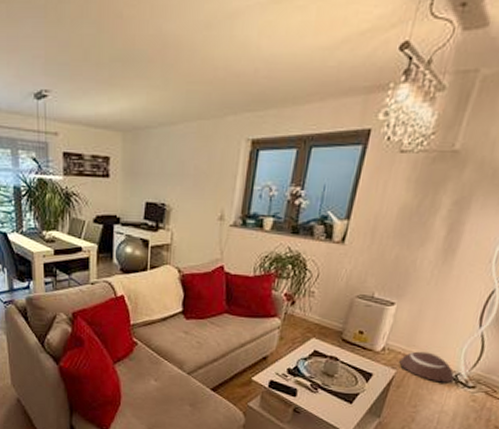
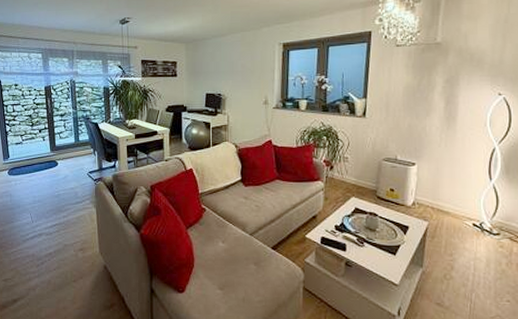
robot vacuum: present [399,351,455,383] -> none [429,204,479,232]

